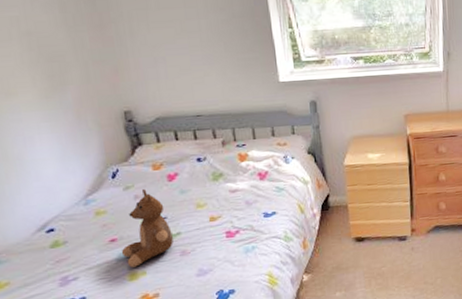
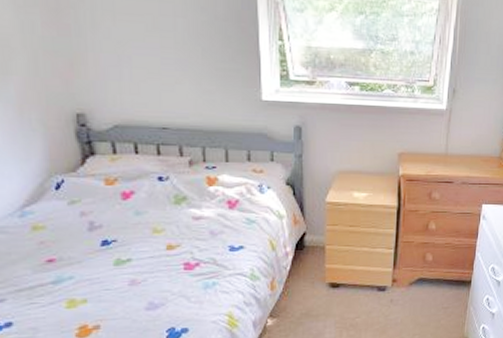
teddy bear: present [121,188,174,268] -> none [59,205,122,294]

